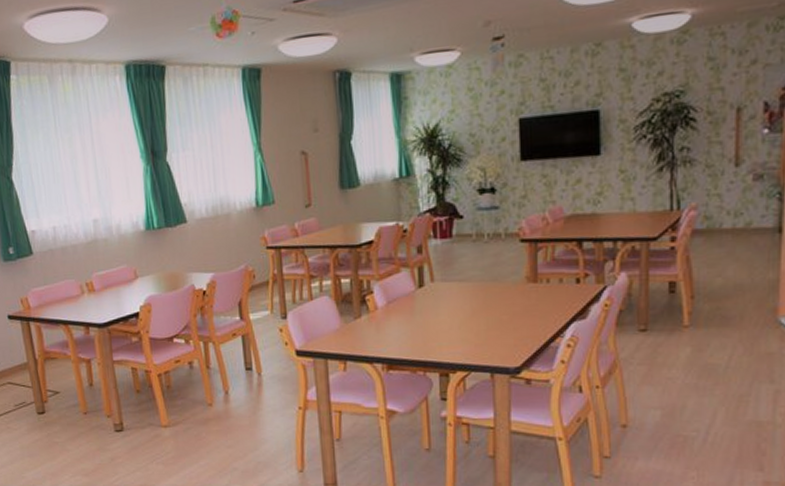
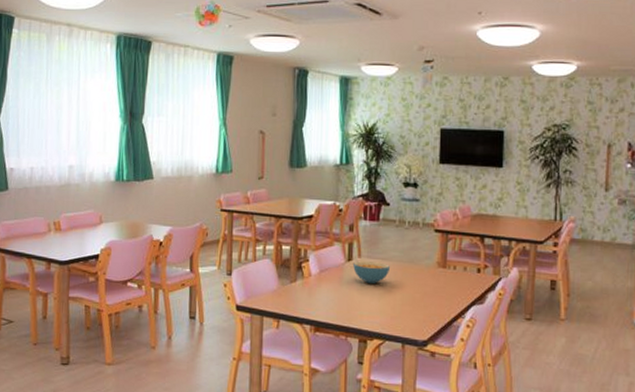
cereal bowl: none [426,285,469,311] -> present [353,261,390,284]

